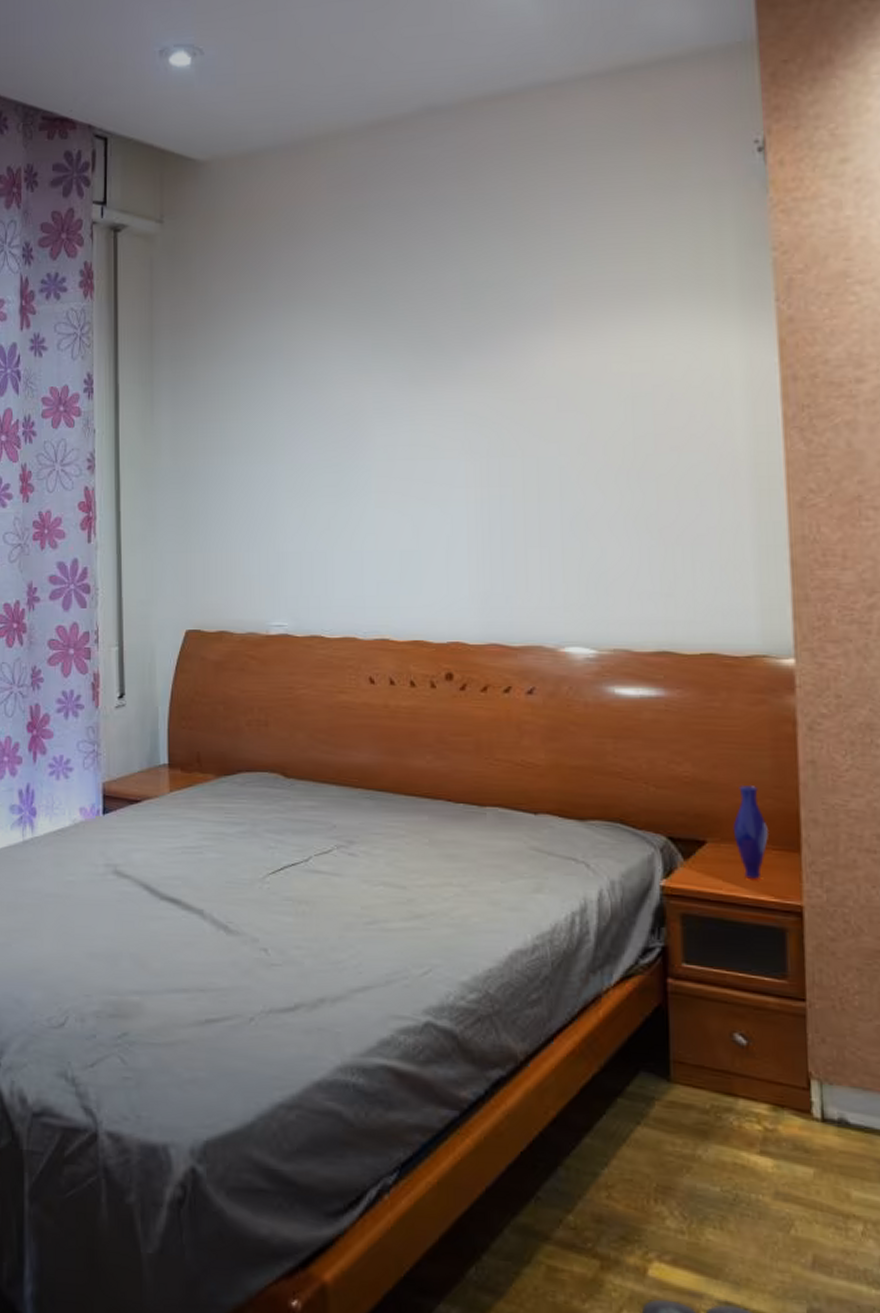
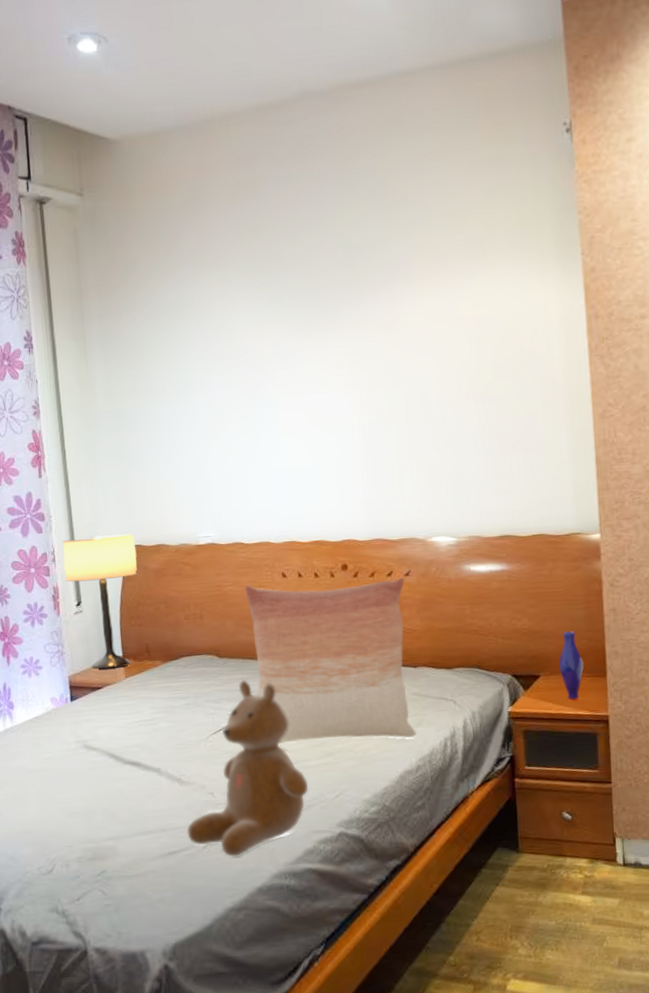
table lamp: none [108,613,196,779] -> present [62,534,139,670]
stuffed bear: none [231,807,389,1037] -> present [186,679,309,857]
pillow: none [321,690,534,906] -> present [244,577,417,744]

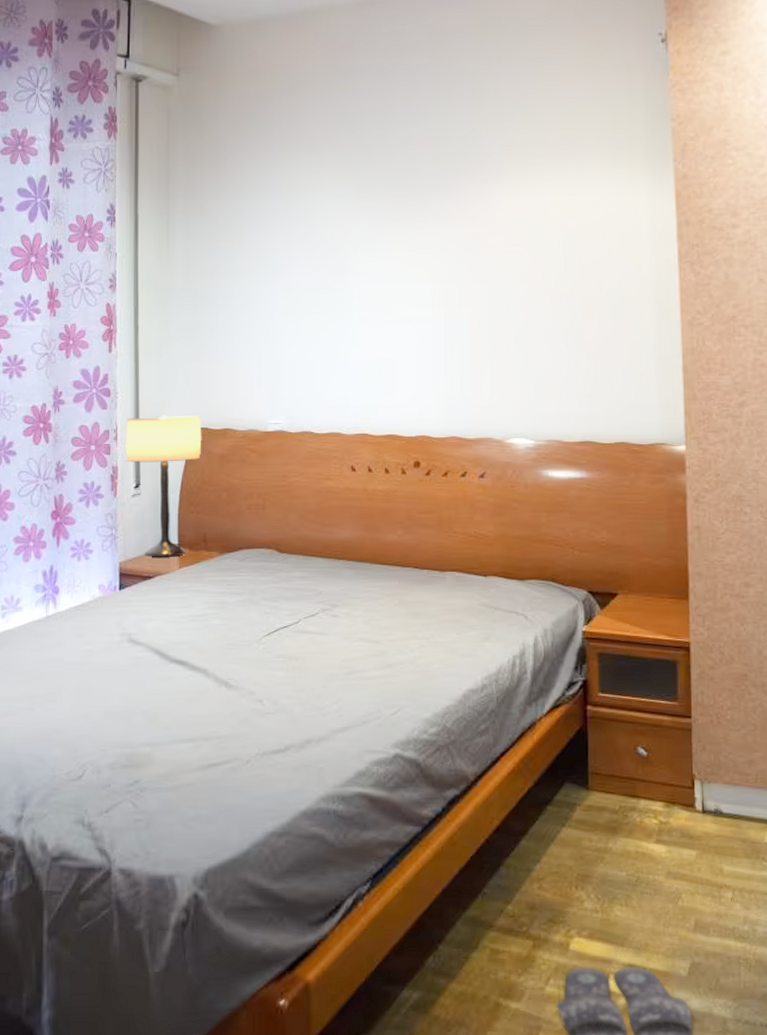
stuffed bear: present [186,679,309,857] -> none [230,577,365,774]
pillow: present [244,577,417,744] -> none [311,477,483,653]
vase: present [558,631,584,700] -> none [638,548,665,622]

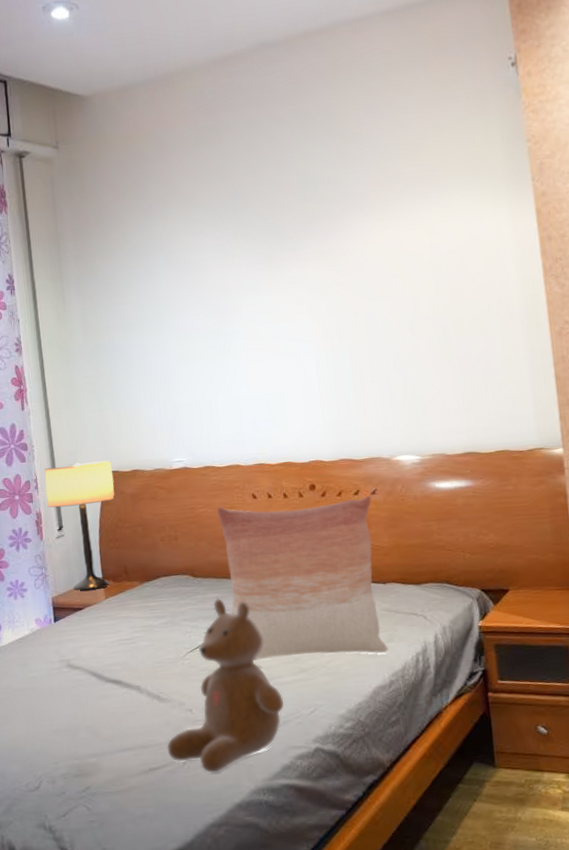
stuffed bear: none [230,577,365,774] -> present [166,598,284,773]
pillow: none [311,477,483,653] -> present [217,496,388,660]

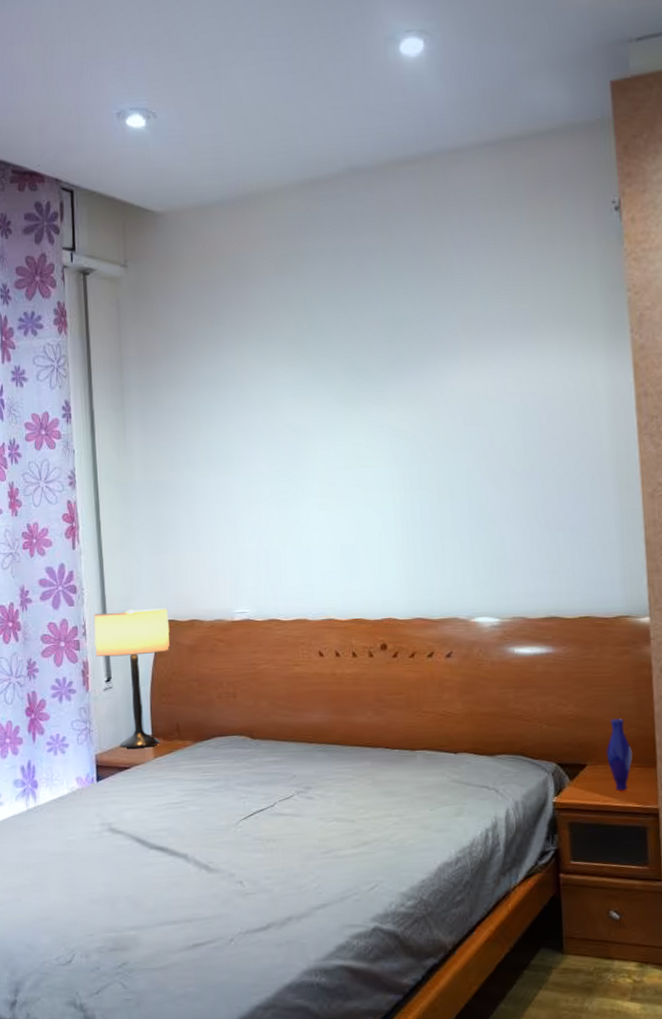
stuffed bear: present [166,598,284,773] -> none [213,762,342,951]
pillow: present [217,496,388,660] -> none [279,658,456,831]
vase: none [527,545,553,613] -> present [606,718,633,791]

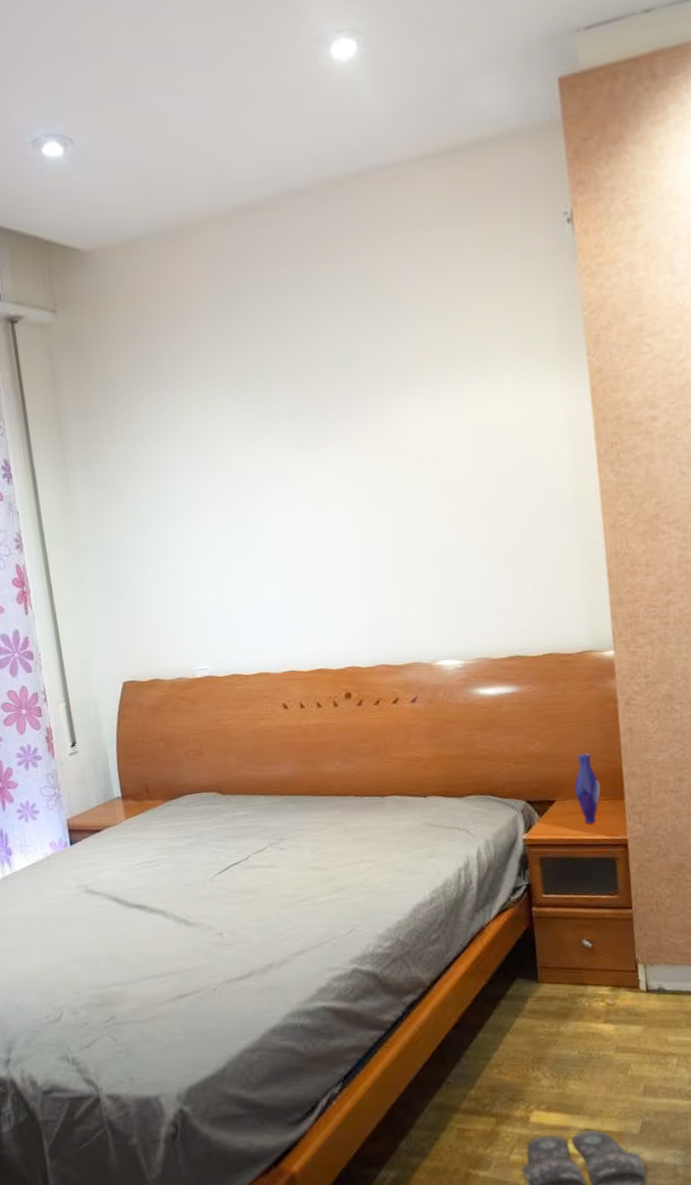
table lamp: present [93,608,172,749] -> none [53,669,135,812]

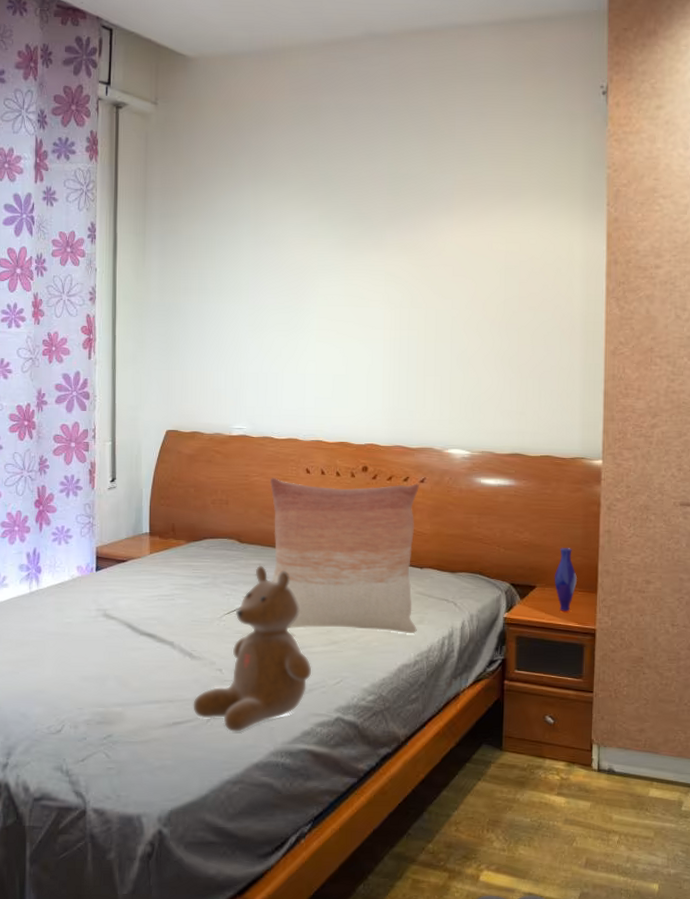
stuffed bear: none [195,816,319,998] -> present [193,565,312,732]
pillow: none [245,704,429,881] -> present [269,477,419,633]

